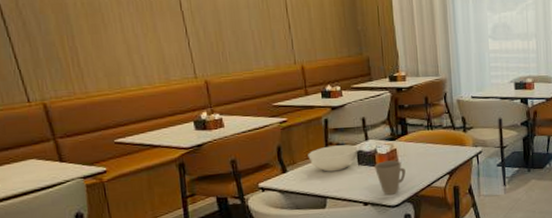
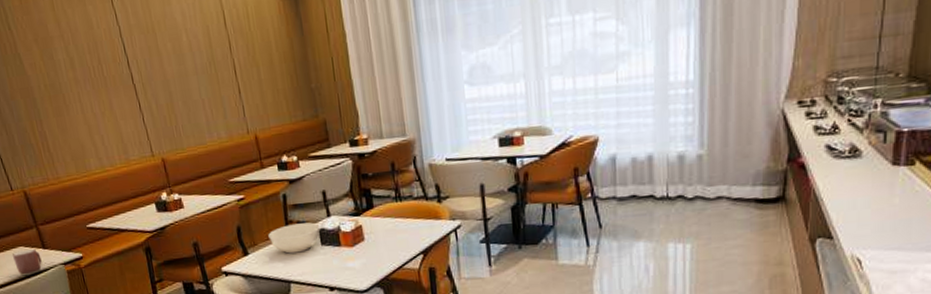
mug: none [20,162,57,190] -> present [12,249,42,276]
mug: present [375,160,406,195] -> none [339,238,374,278]

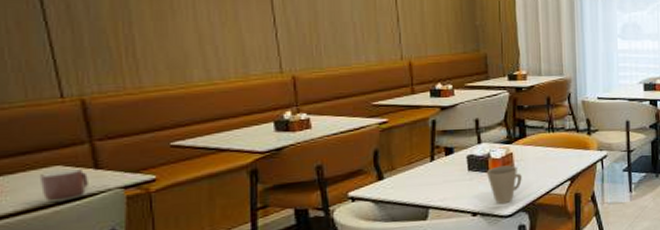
bowl: present [268,222,320,254] -> none [410,148,469,179]
mug: none [339,238,374,278] -> present [487,165,522,204]

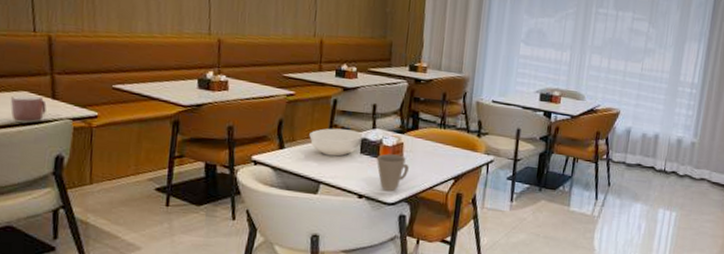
bowl: none [410,148,469,179] -> present [309,128,363,157]

